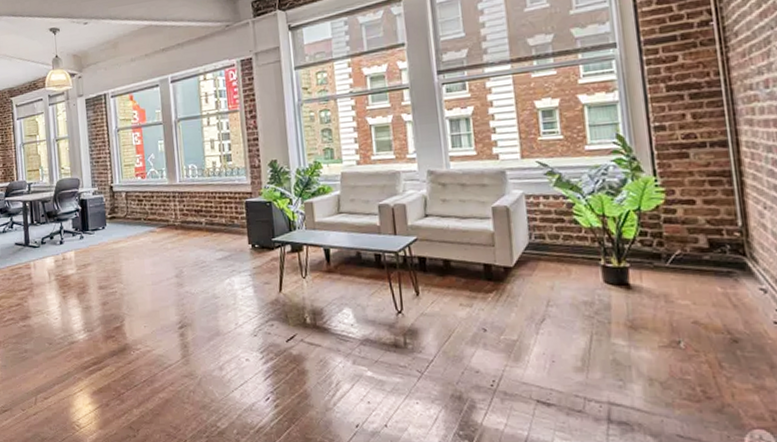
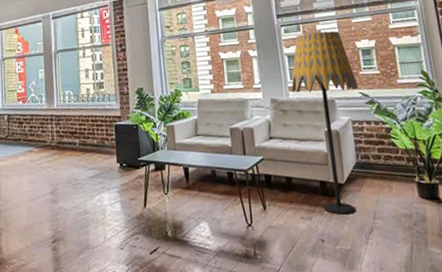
floor lamp: none [452,88,536,302] -> present [291,31,359,215]

